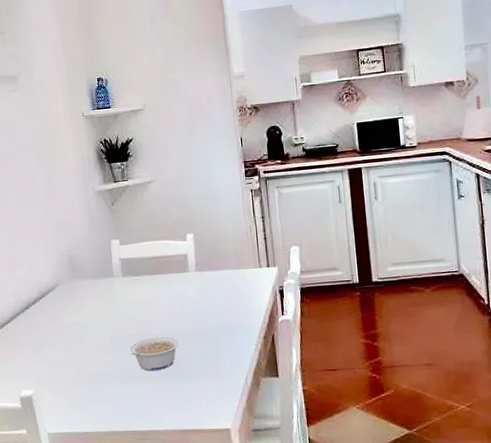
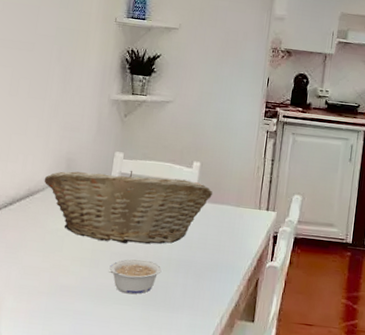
fruit basket: none [51,253,212,326] -> present [44,170,213,244]

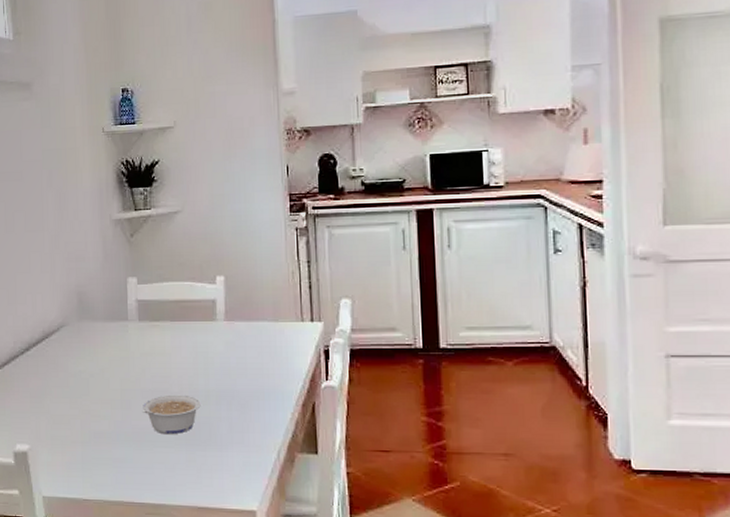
fruit basket: present [44,170,213,244] -> none [57,295,245,379]

